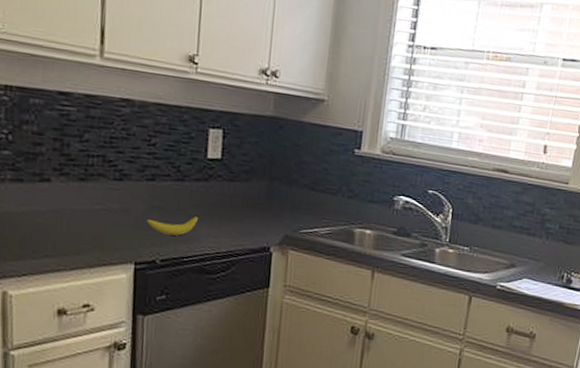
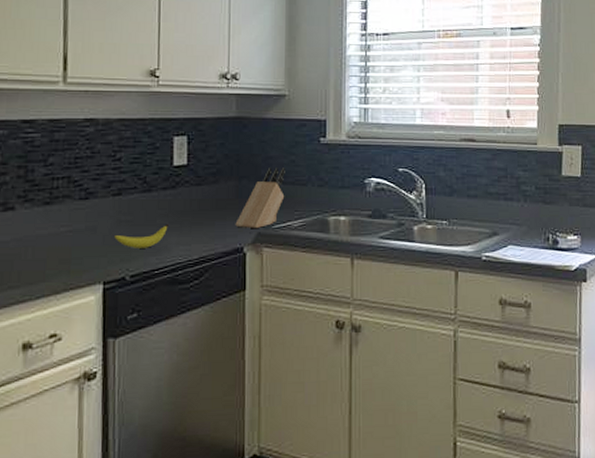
knife block: none [264,172,317,231] -> present [235,168,285,228]

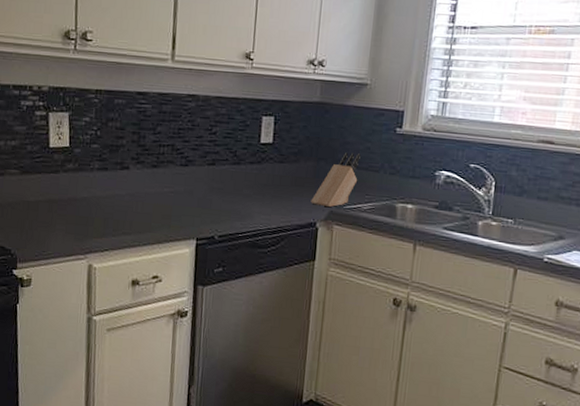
banana: present [114,223,168,248] -> none [207,194,253,214]

